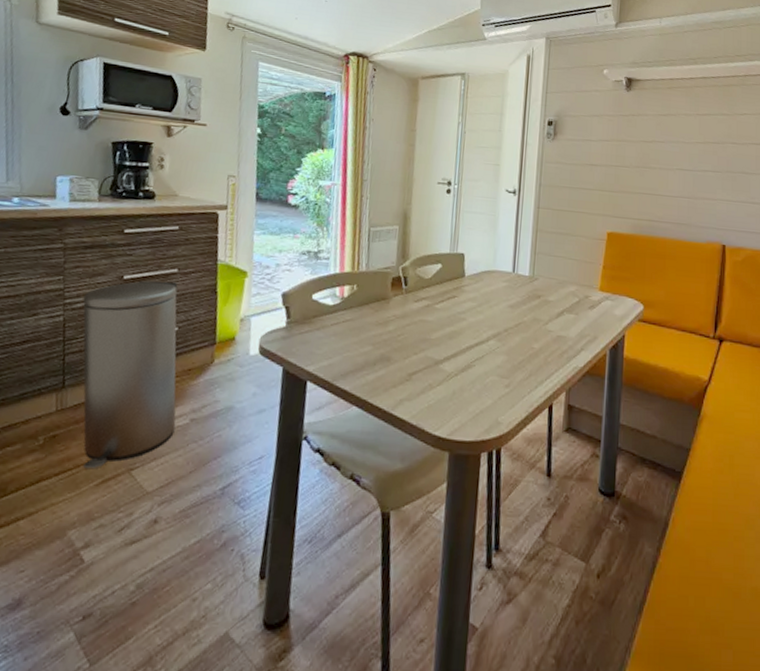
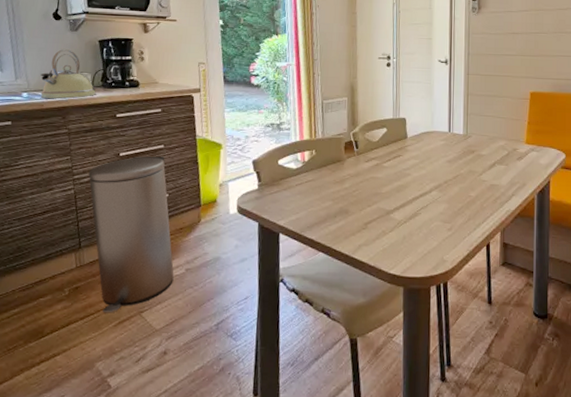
kettle: none [34,149,104,208] -> present [40,49,97,100]

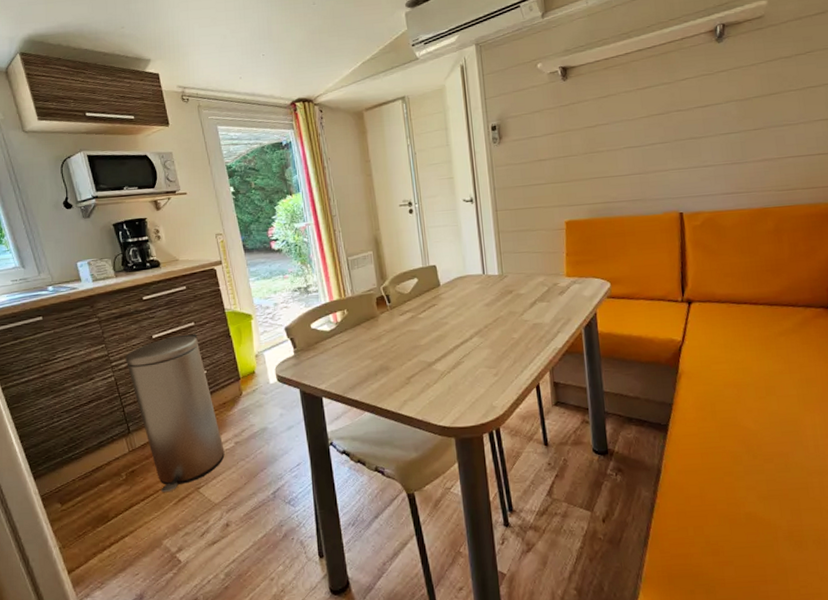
kettle: present [40,49,97,100] -> none [62,237,120,291]

